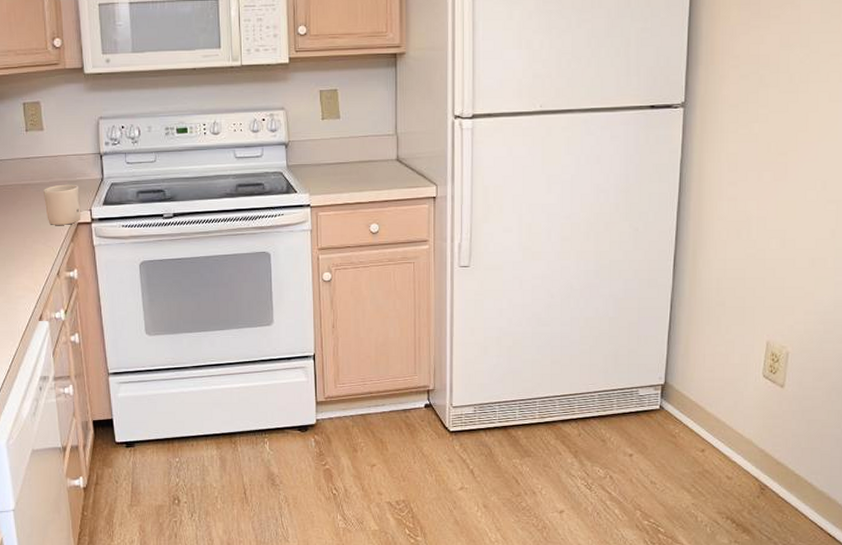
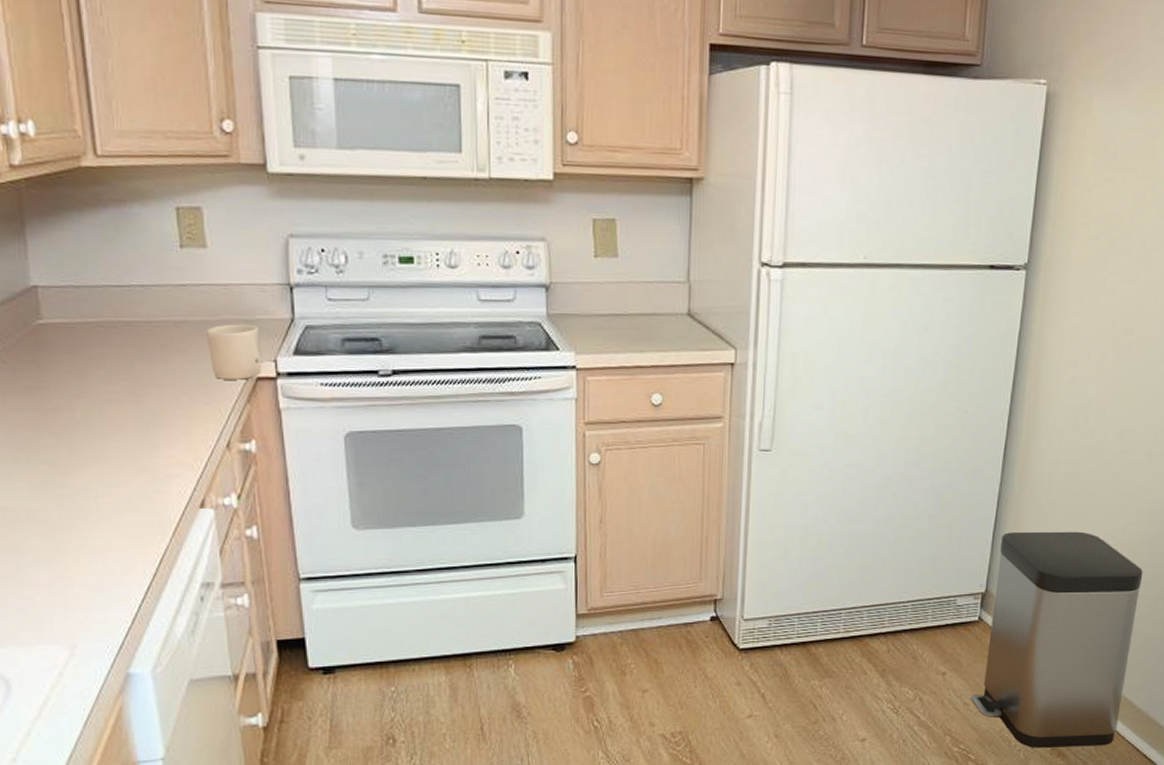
pedal bin: none [657,330,814,524] -> present [970,531,1143,748]

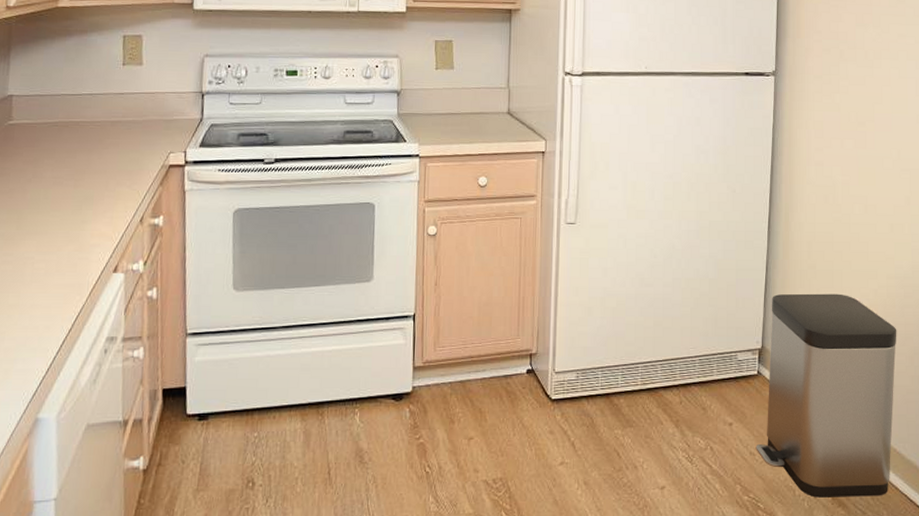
mug: present [207,324,262,380] -> none [134,123,175,167]

